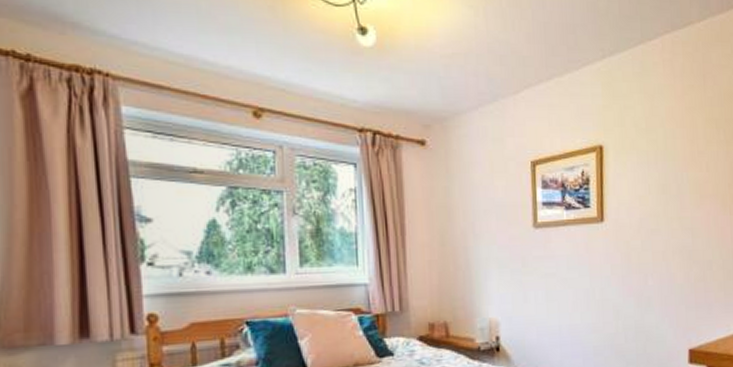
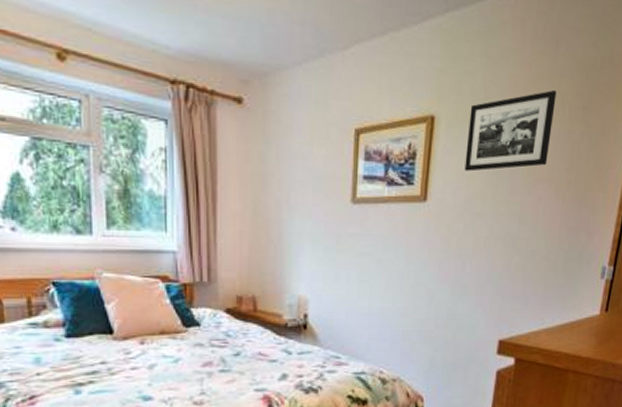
picture frame: none [634,118,711,192] -> present [464,90,557,172]

